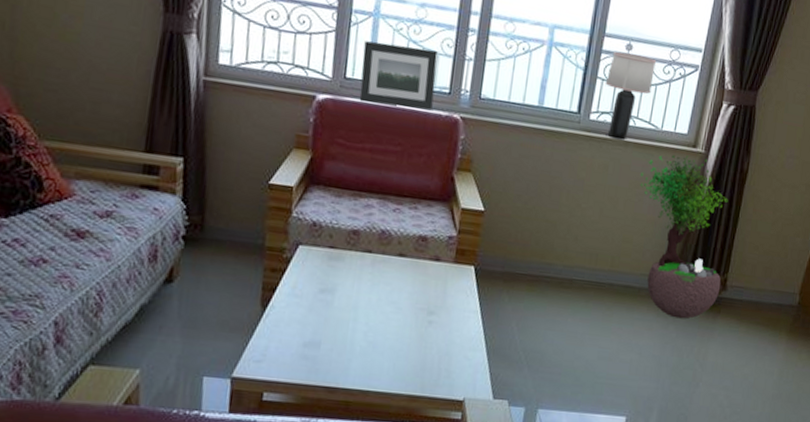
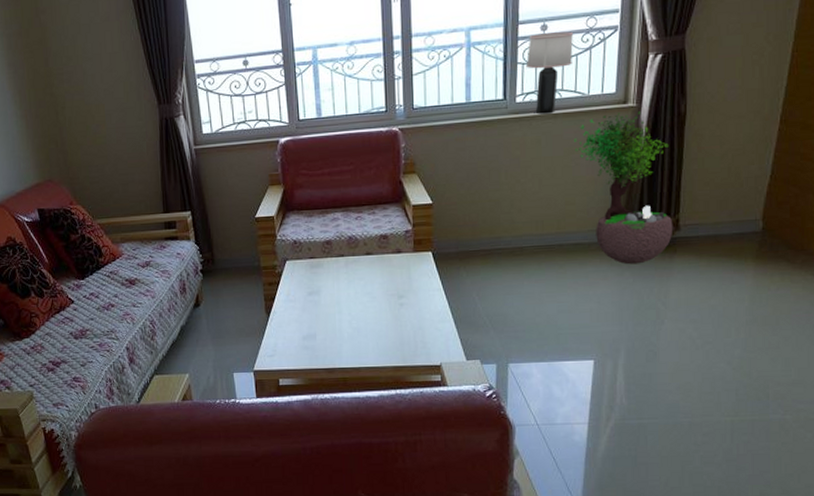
picture frame: present [359,41,438,111] -> none [309,79,374,136]

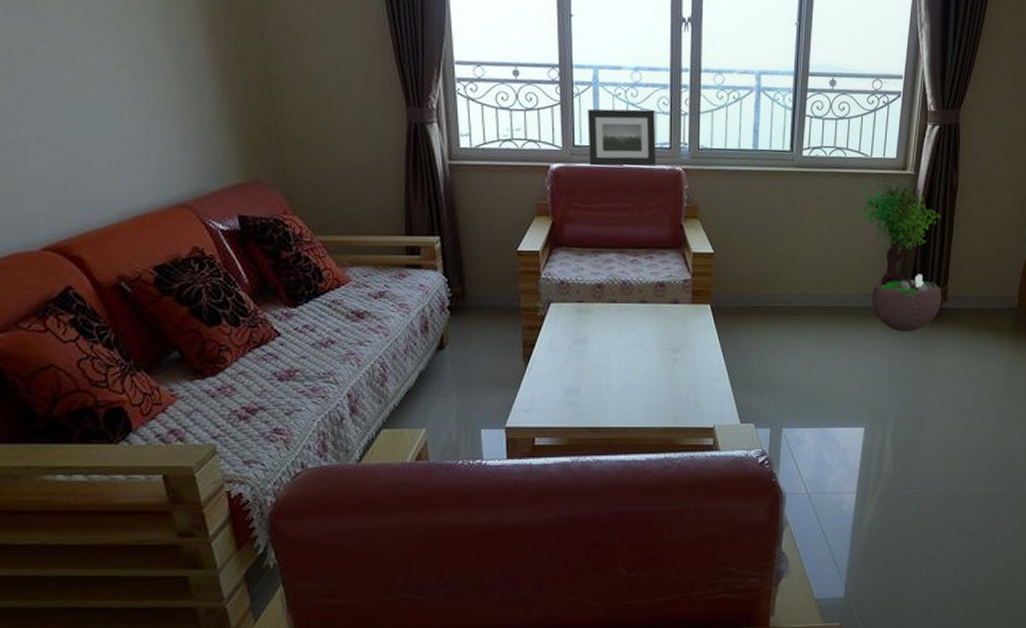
picture frame: none [309,79,374,136] -> present [587,108,656,167]
table lamp: present [525,31,574,115] -> none [813,88,861,173]

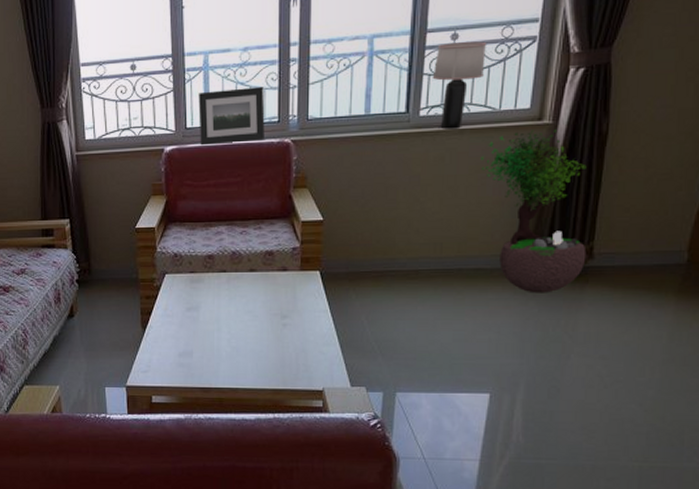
table lamp: none [813,88,861,173] -> present [432,41,488,131]

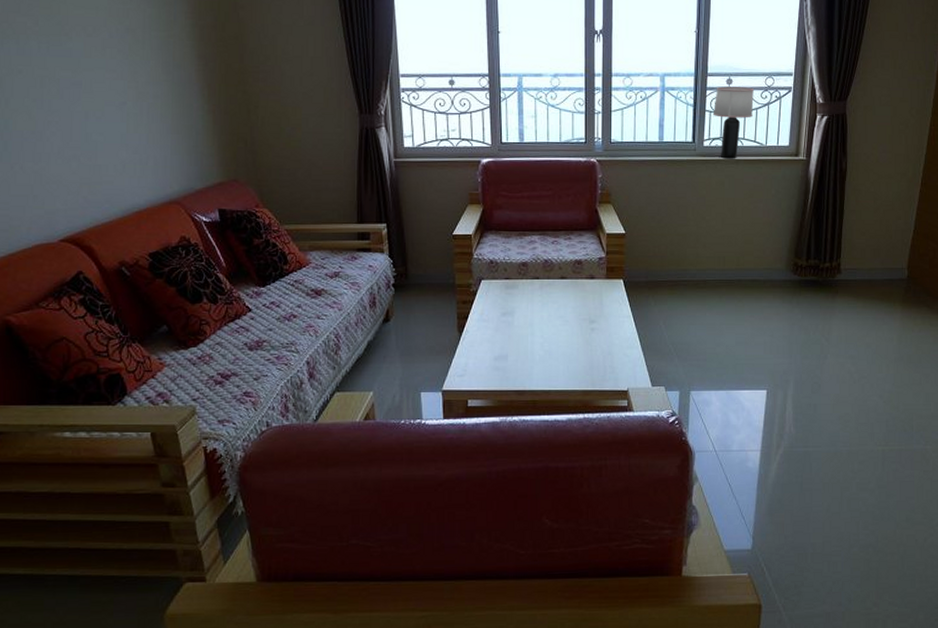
picture frame: present [198,87,265,146] -> none [513,110,573,160]
potted tree: present [481,129,587,294] -> none [753,164,836,302]

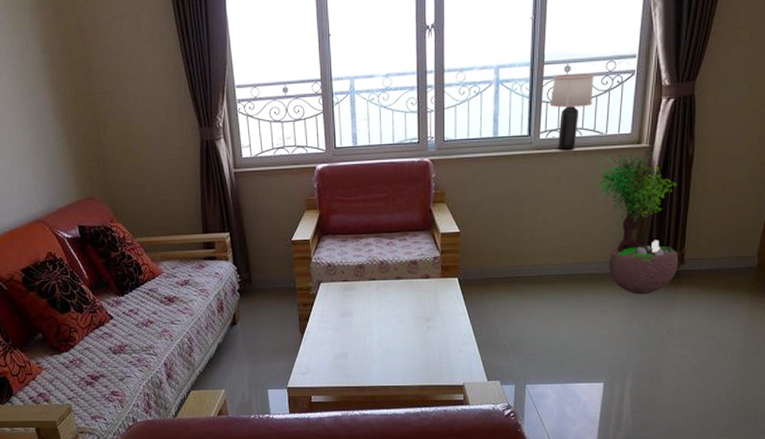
potted tree: none [753,164,836,302] -> present [592,152,679,295]

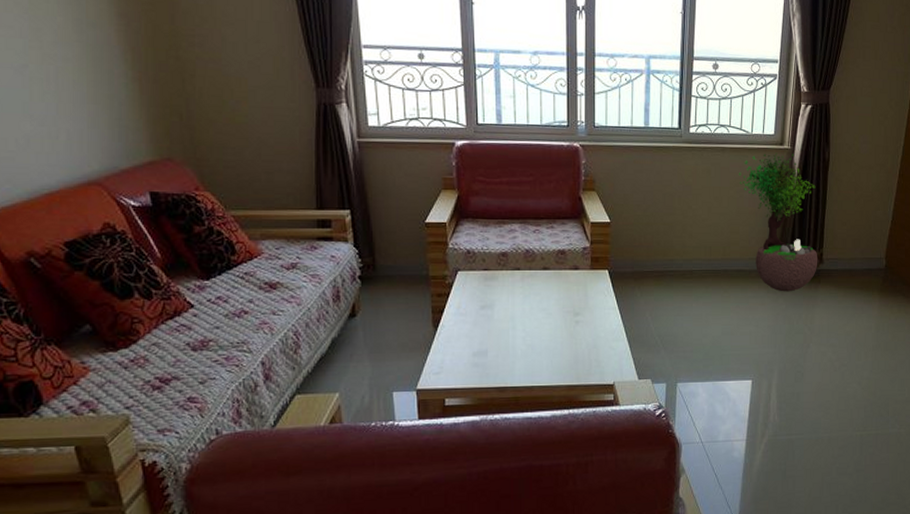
table lamp: present [549,73,595,152] -> none [699,71,741,148]

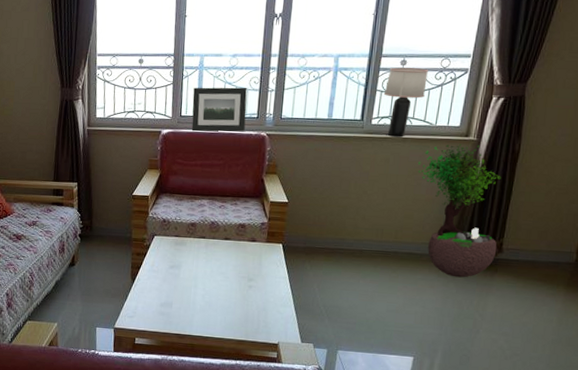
picture frame: none [490,89,555,143] -> present [191,87,247,132]
table lamp: none [699,71,741,148] -> present [383,67,429,138]

